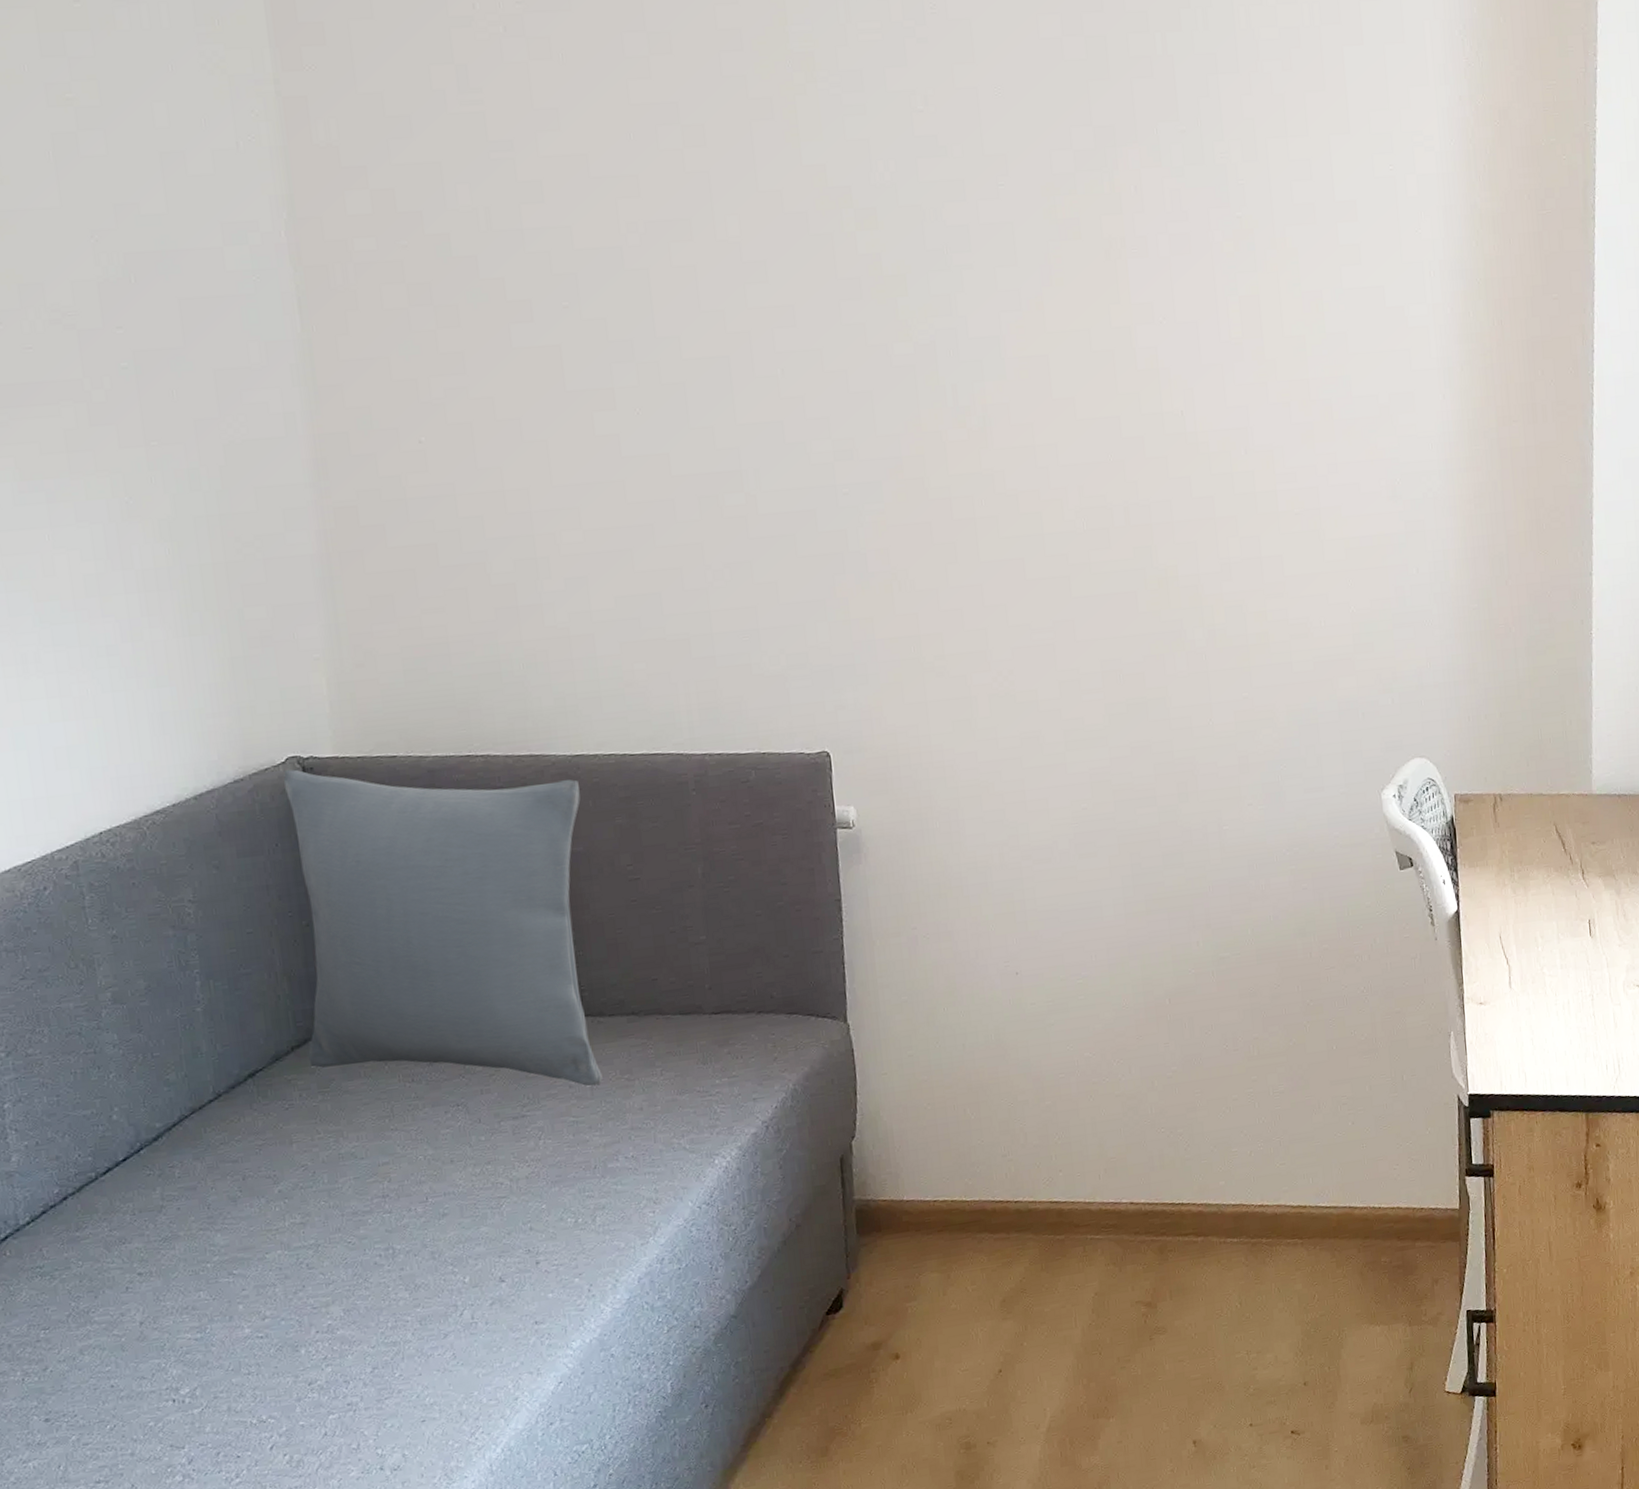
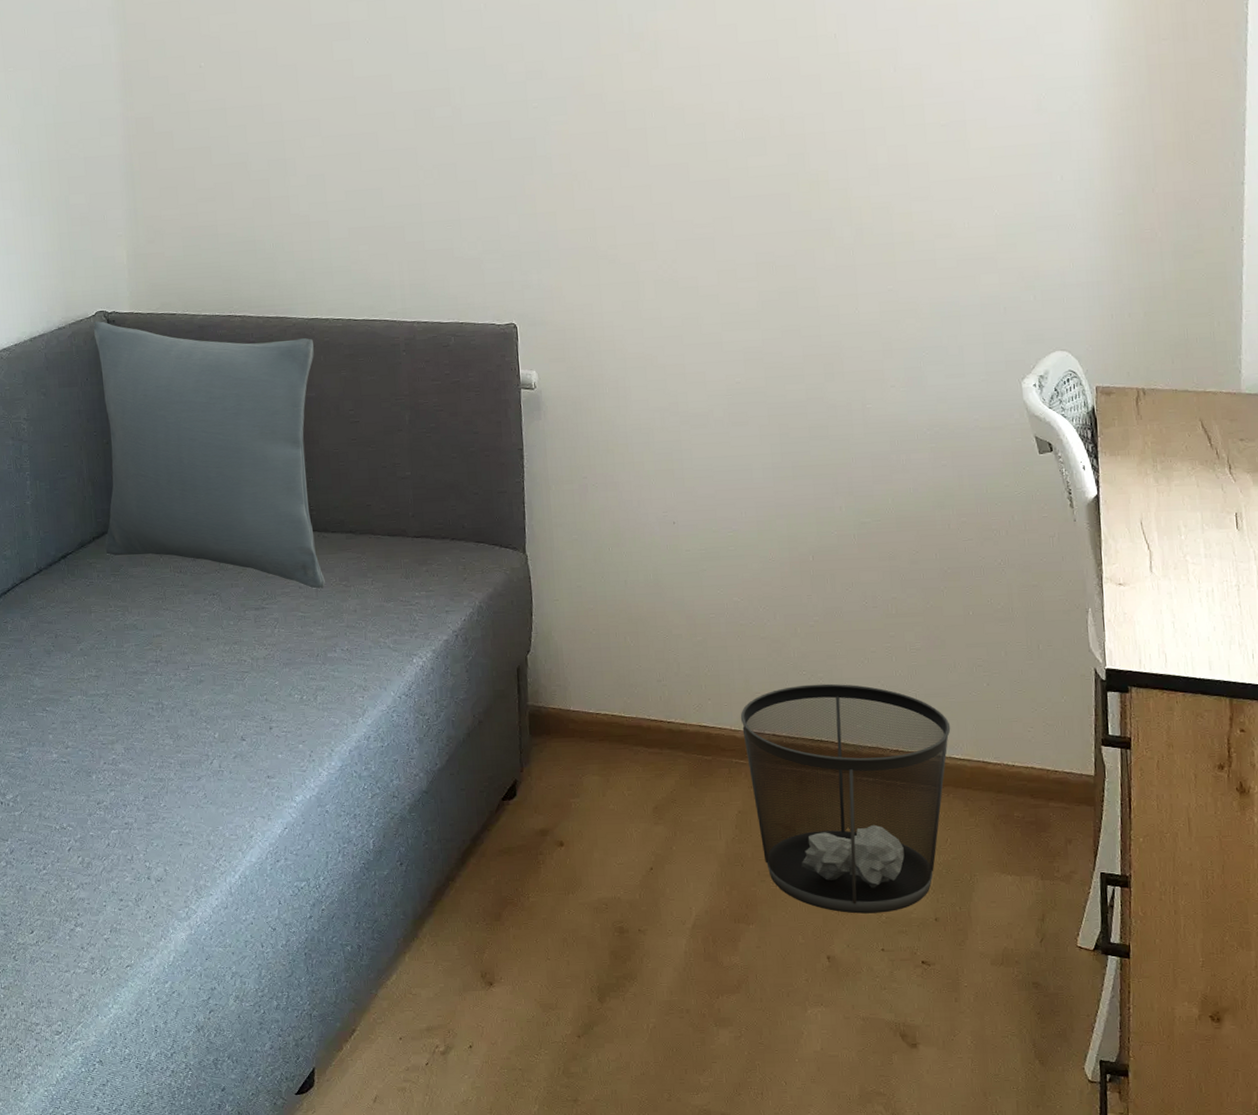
waste bin: none [1094,1138,1316,1391] -> present [740,683,951,914]

